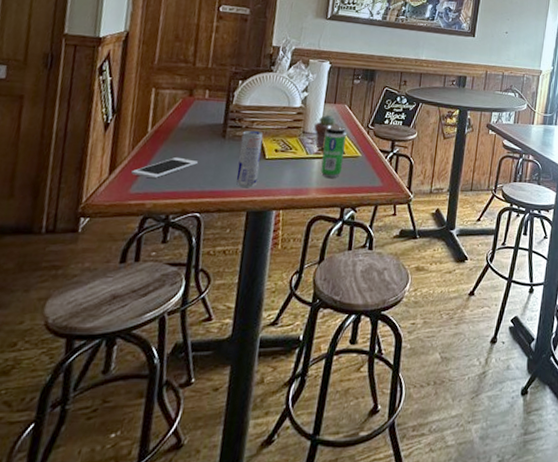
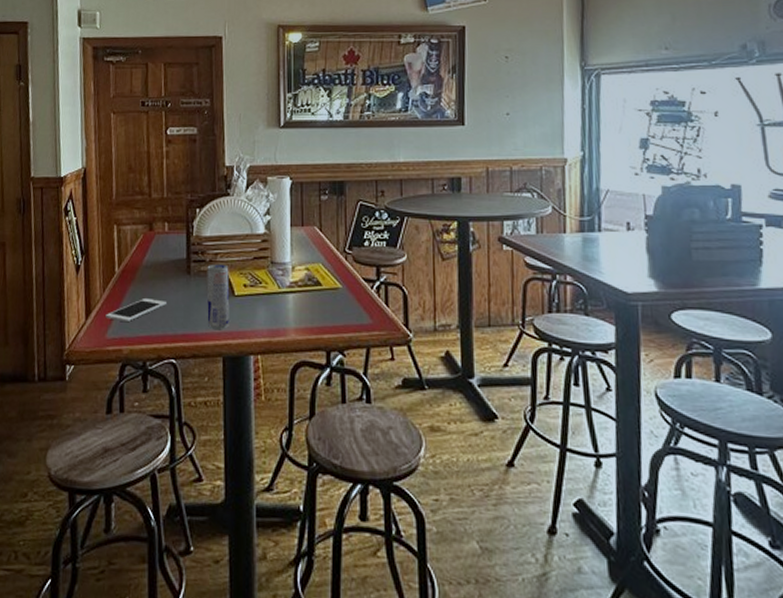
potted succulent: present [314,114,340,150] -> none [283,239,312,283]
beverage can: present [320,125,347,178] -> none [296,251,322,315]

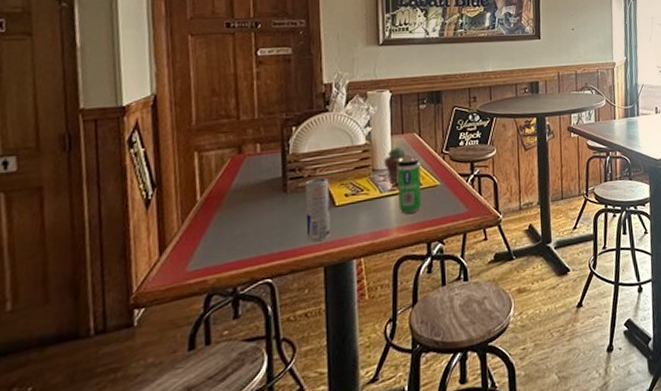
cell phone: present [106,299,166,323] -> none [185,222,260,252]
potted succulent: none [283,239,312,283] -> present [384,146,412,186]
beverage can: none [296,251,322,315] -> present [397,156,422,214]

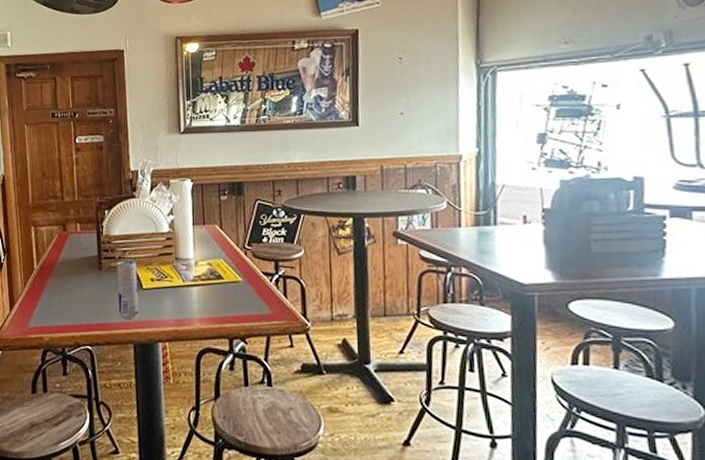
potted succulent: present [384,146,412,186] -> none [186,237,213,277]
beverage can: present [397,156,422,214] -> none [198,248,224,306]

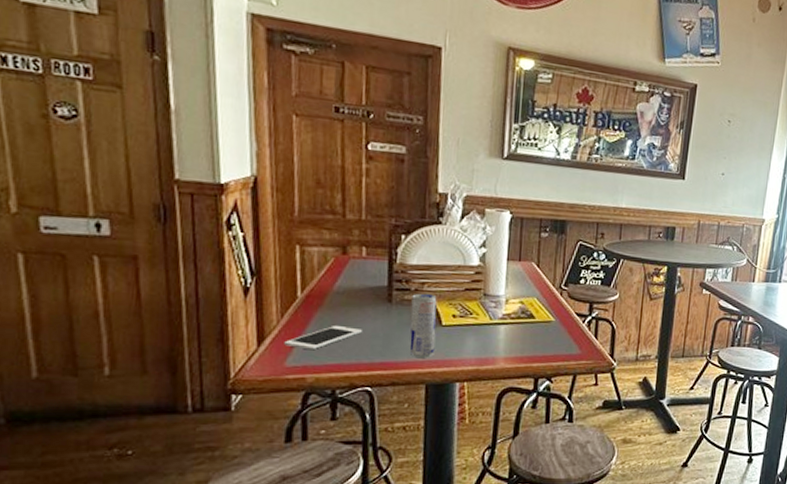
cell phone: none [27,292,81,314] -> present [284,326,362,351]

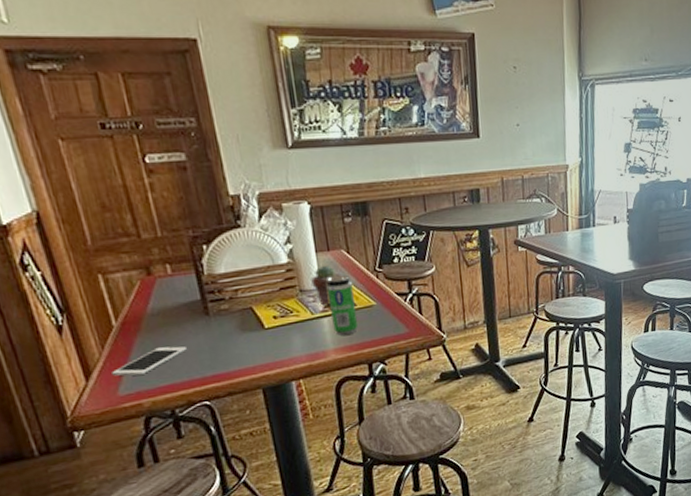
beverage can: present [409,293,437,358] -> none [228,299,264,364]
potted succulent: none [497,273,527,315] -> present [311,265,342,307]
beverage can: none [508,286,536,346] -> present [326,274,359,335]

